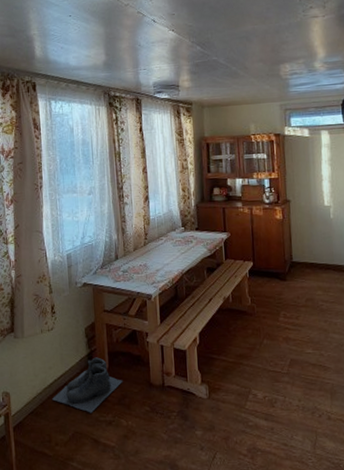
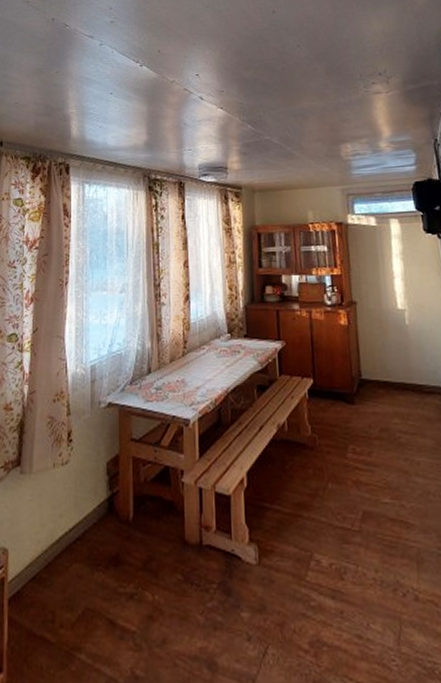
boots: present [51,357,123,413] -> none [59,502,150,581]

